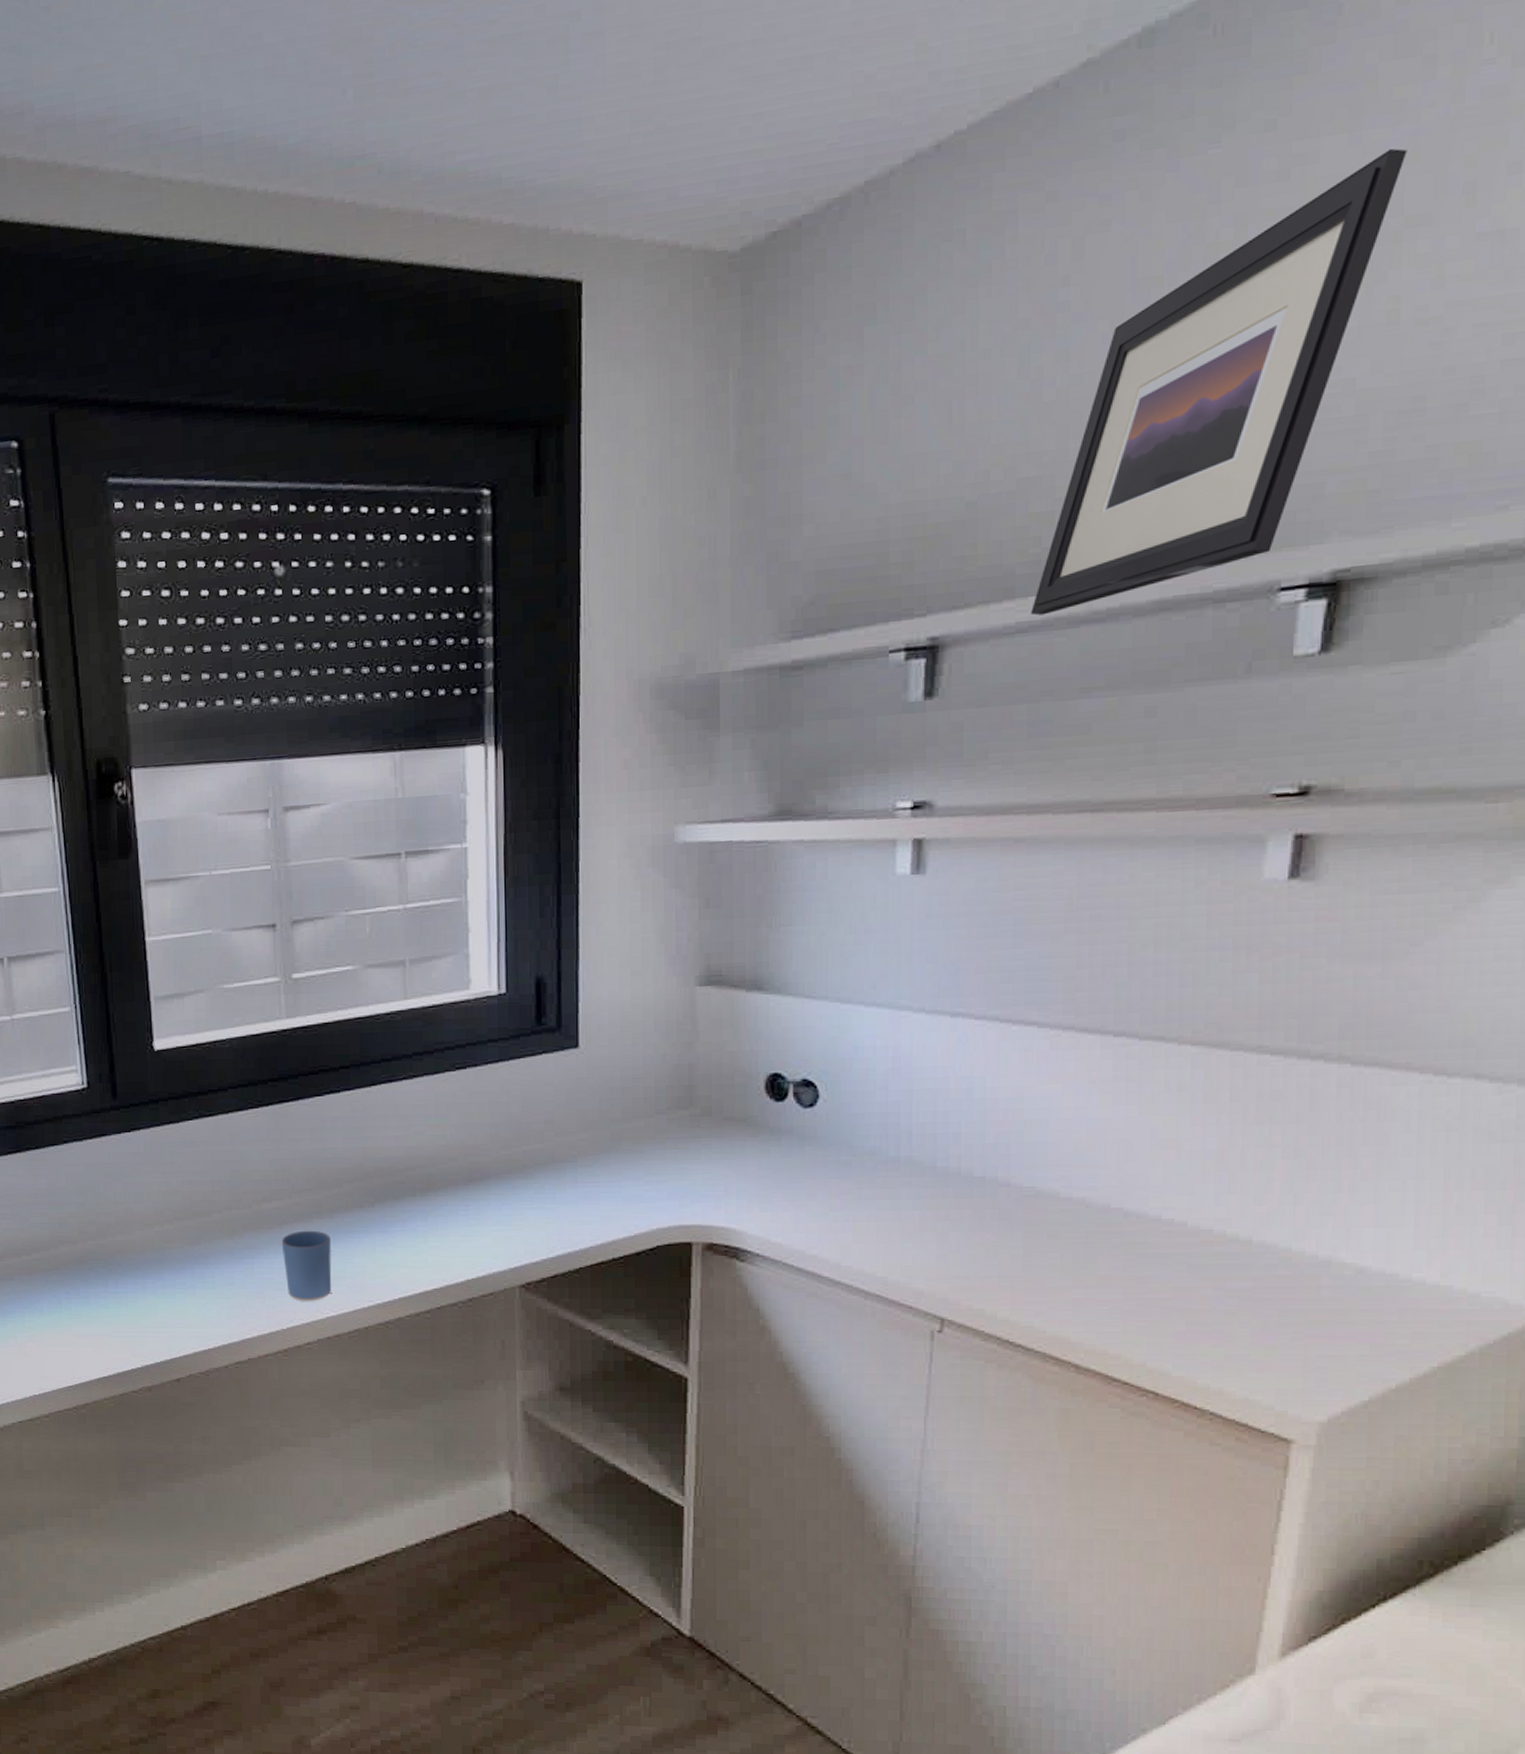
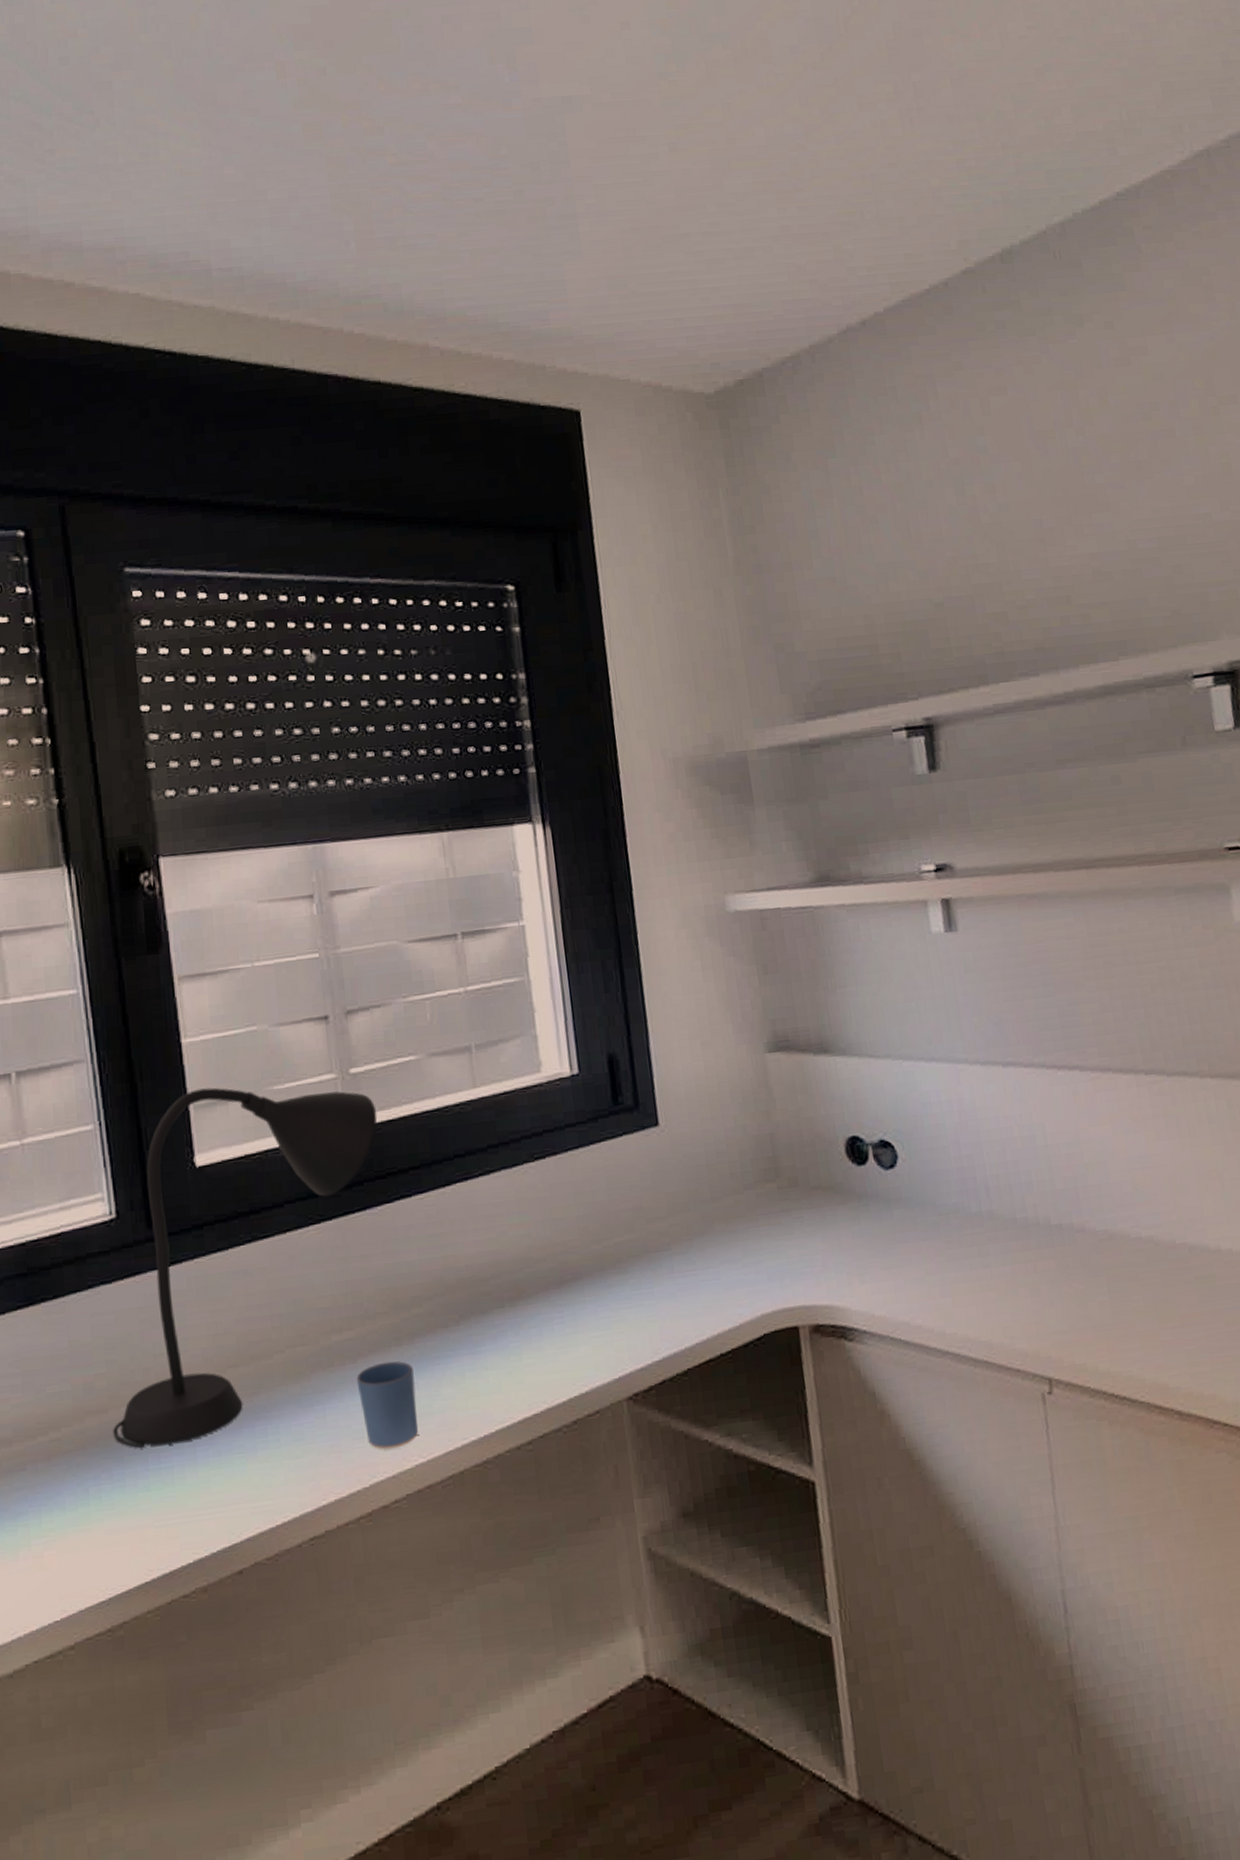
desk lamp: none [81,982,315,1275] -> present [113,1087,378,1449]
picture frame: present [1030,148,1407,616] -> none [1003,347,1209,699]

